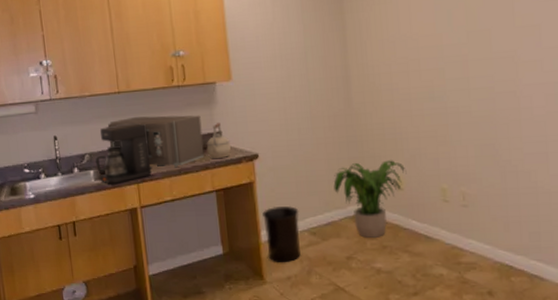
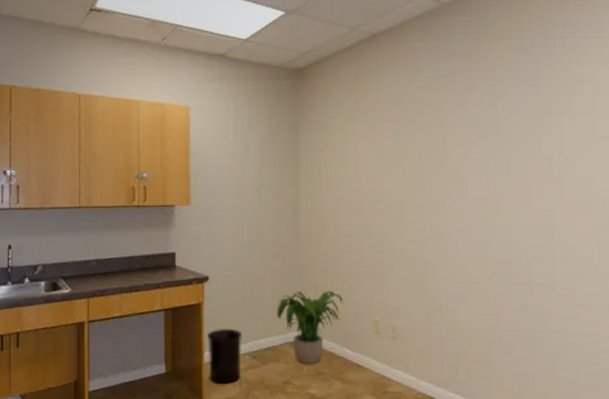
coffee maker: present [95,122,152,185] -> none [48,237,103,298]
microwave: present [108,115,205,168] -> none [64,233,157,285]
kettle: present [206,123,232,159] -> none [159,244,184,279]

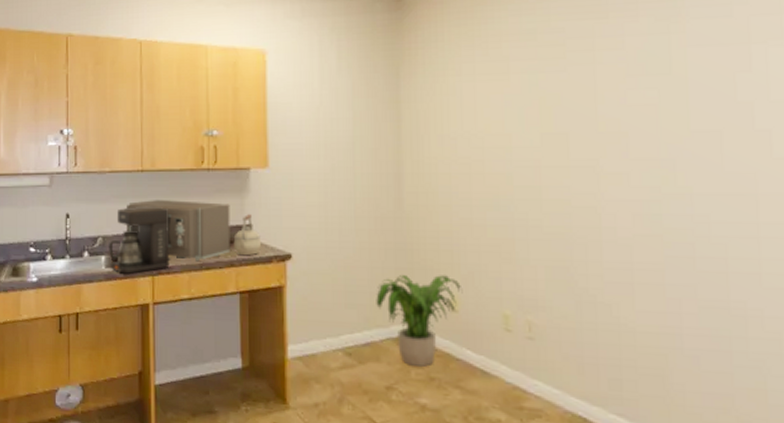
coffee maker: none [48,237,103,298] -> present [109,206,170,275]
microwave: none [64,233,157,285] -> present [126,200,231,262]
kettle: none [159,244,184,279] -> present [233,214,262,256]
waste bin: present [206,329,243,385] -> none [290,318,334,386]

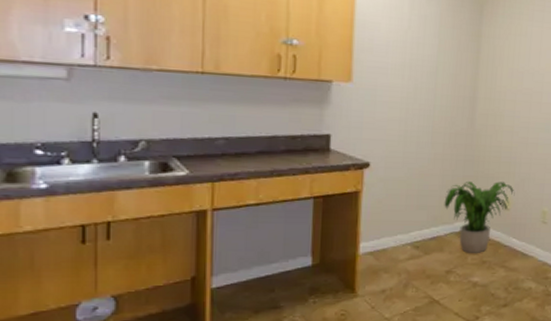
coffee maker: present [109,206,170,275] -> none [155,110,236,181]
microwave: present [126,200,231,262] -> none [178,104,308,169]
kettle: present [233,214,262,256] -> none [309,125,340,164]

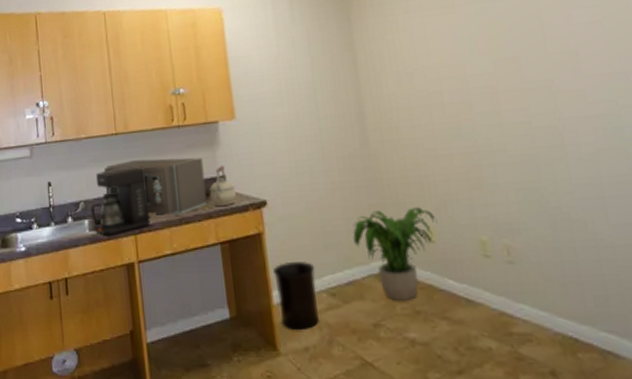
coffee maker: none [155,110,236,181] -> present [90,166,151,237]
microwave: none [178,104,308,169] -> present [104,157,208,217]
kettle: none [309,125,340,164] -> present [209,166,237,207]
waste bin: none [363,218,405,276] -> present [272,262,319,331]

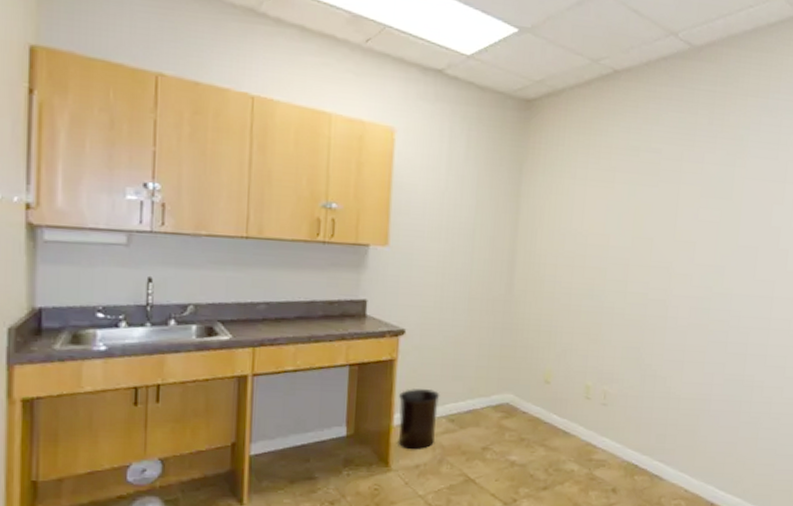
coffee maker: present [90,166,151,237] -> none [201,274,277,346]
microwave: present [104,157,208,217] -> none [223,269,345,334]
kettle: present [209,166,237,207] -> none [346,290,376,330]
potted plant: present [352,207,438,301] -> none [480,351,556,429]

